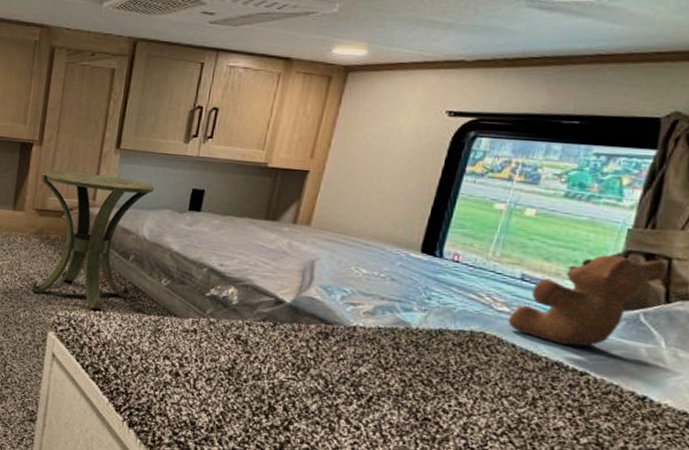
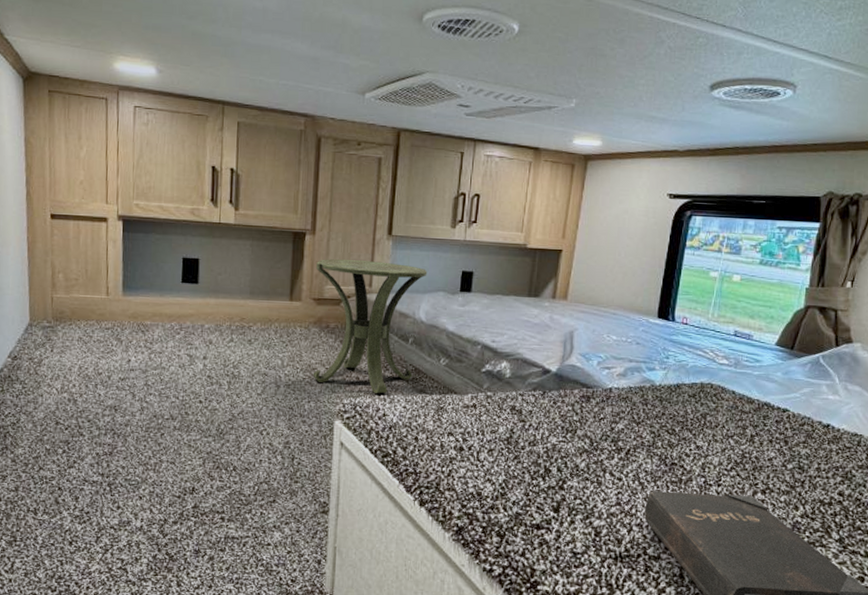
teddy bear: present [507,255,667,347] -> none [727,310,834,388]

